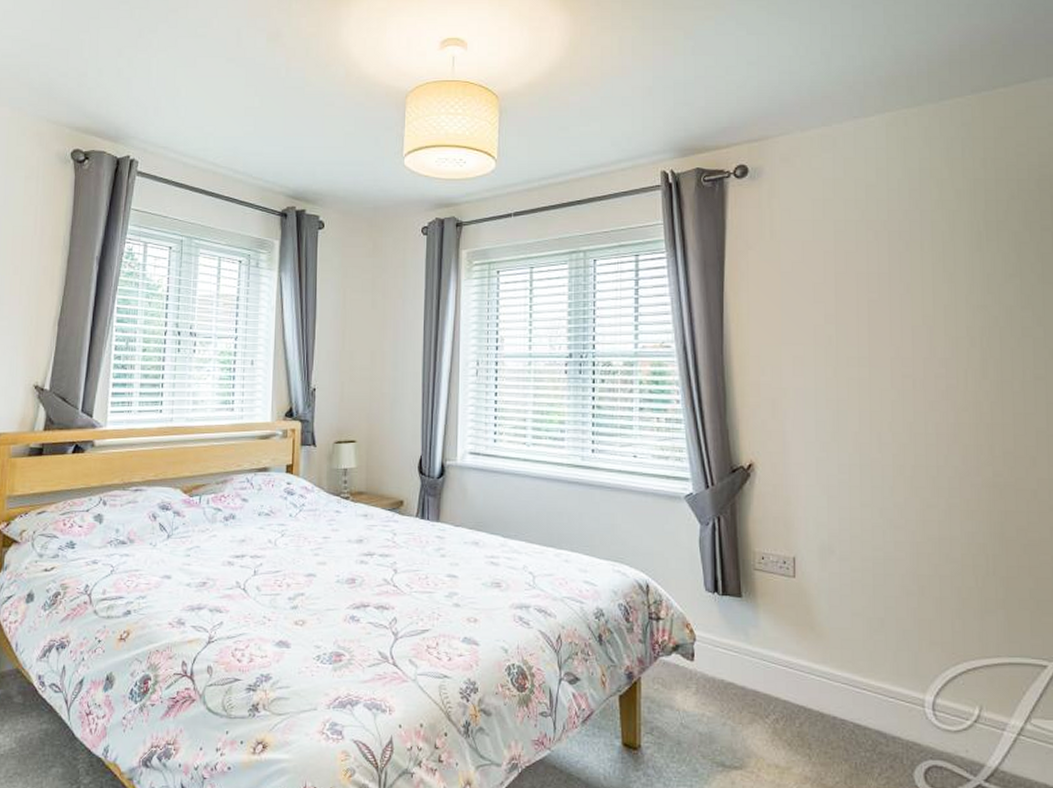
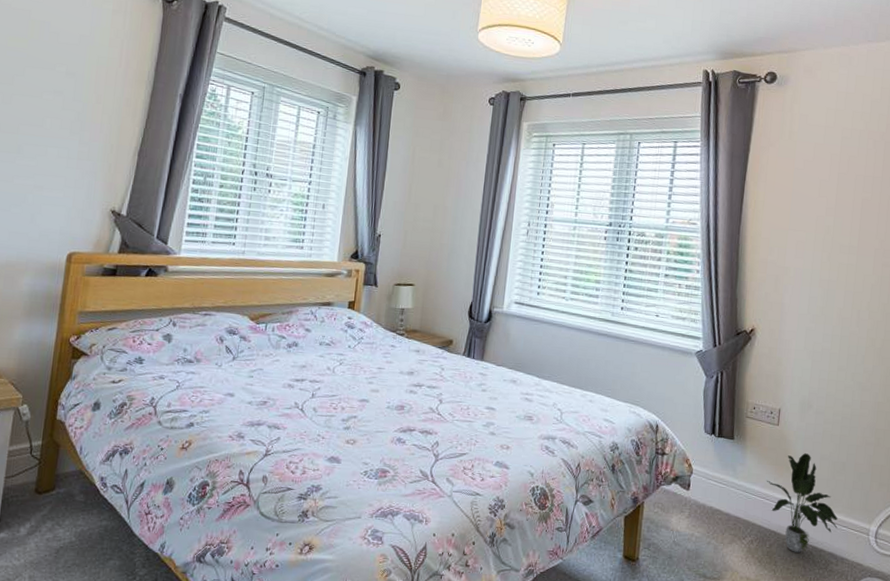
potted plant: none [788,609,883,732] -> present [767,453,838,553]

